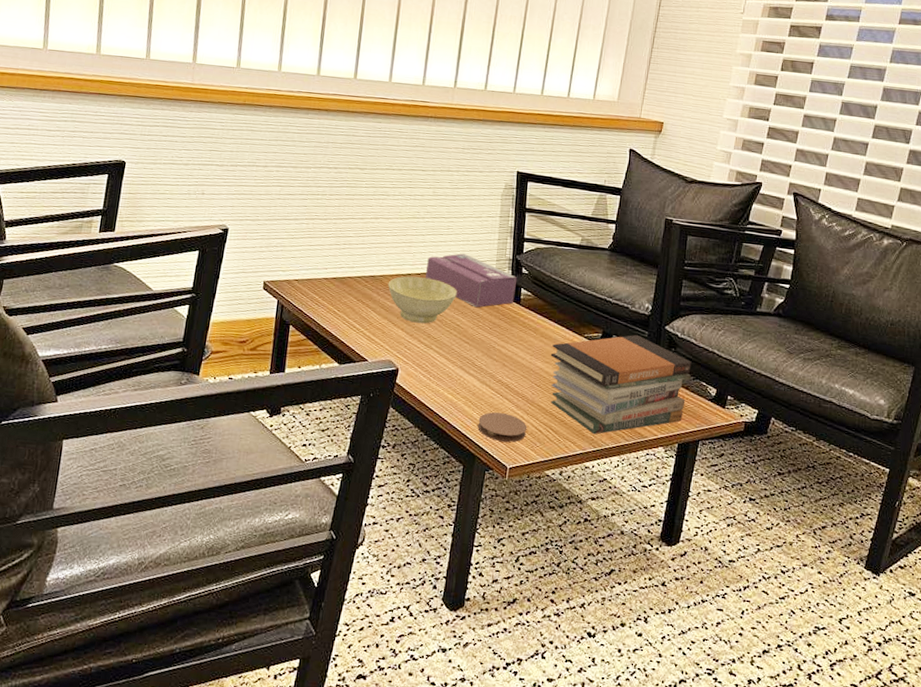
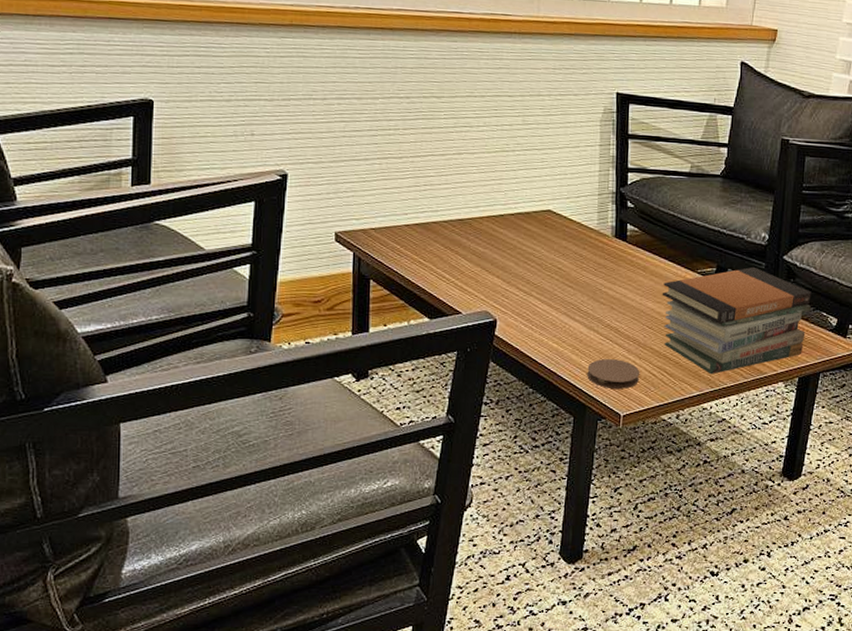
bowl: present [388,276,457,324] -> none [478,217,556,269]
tissue box: present [425,253,518,308] -> none [519,189,623,248]

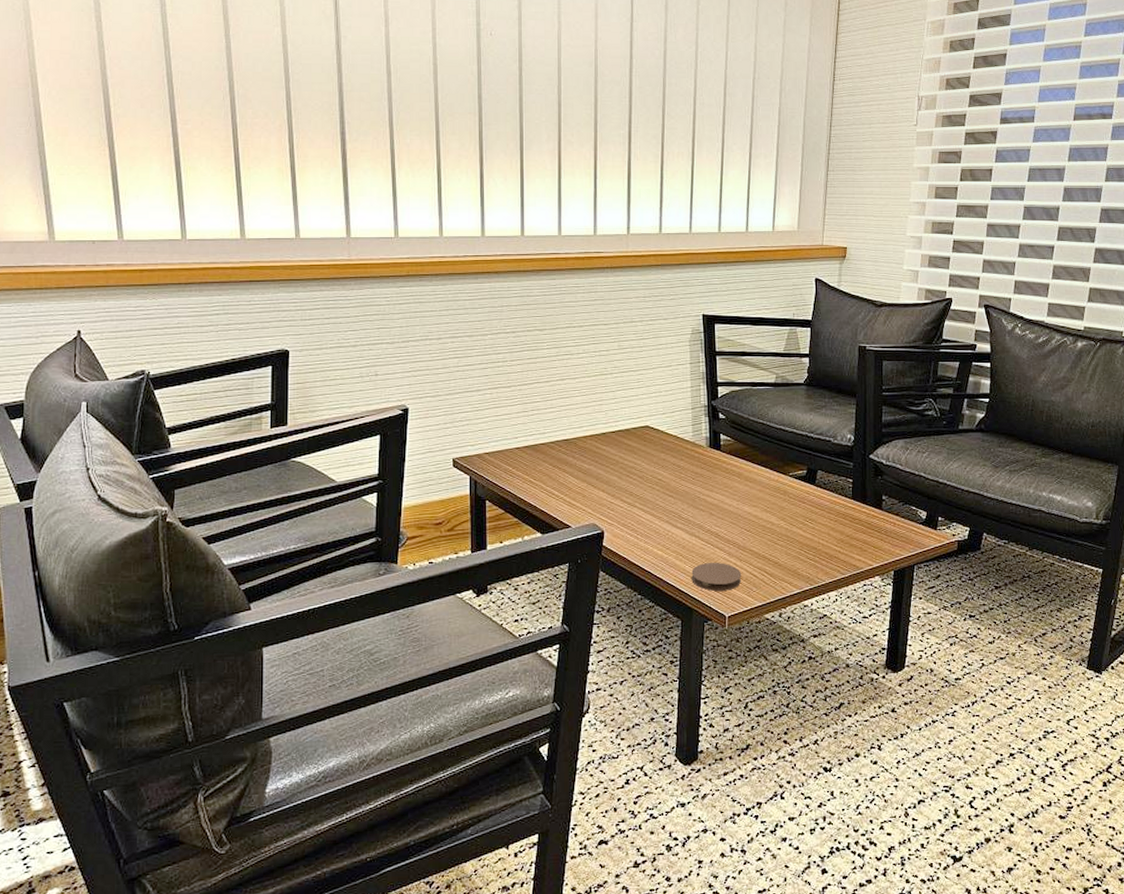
book stack: present [662,266,812,375] -> none [757,466,901,573]

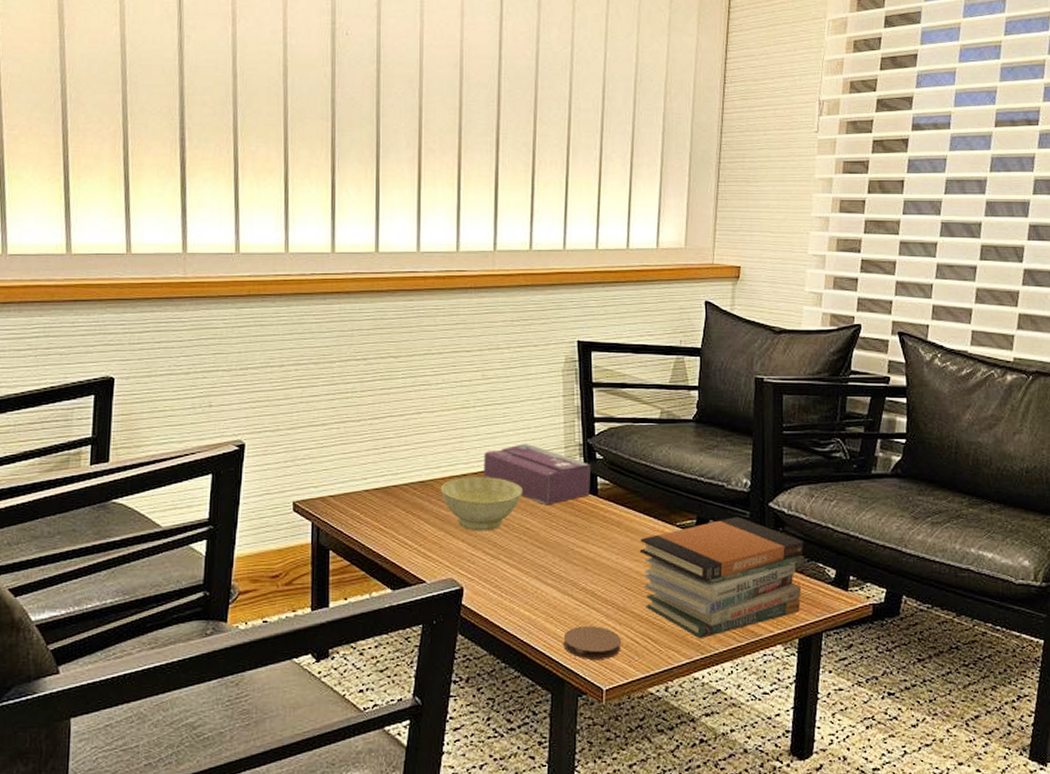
bowl: none [582,435,655,482] -> present [440,477,522,531]
tissue box: none [620,406,715,460] -> present [483,444,592,506]
book stack: none [757,466,901,573] -> present [639,516,806,639]

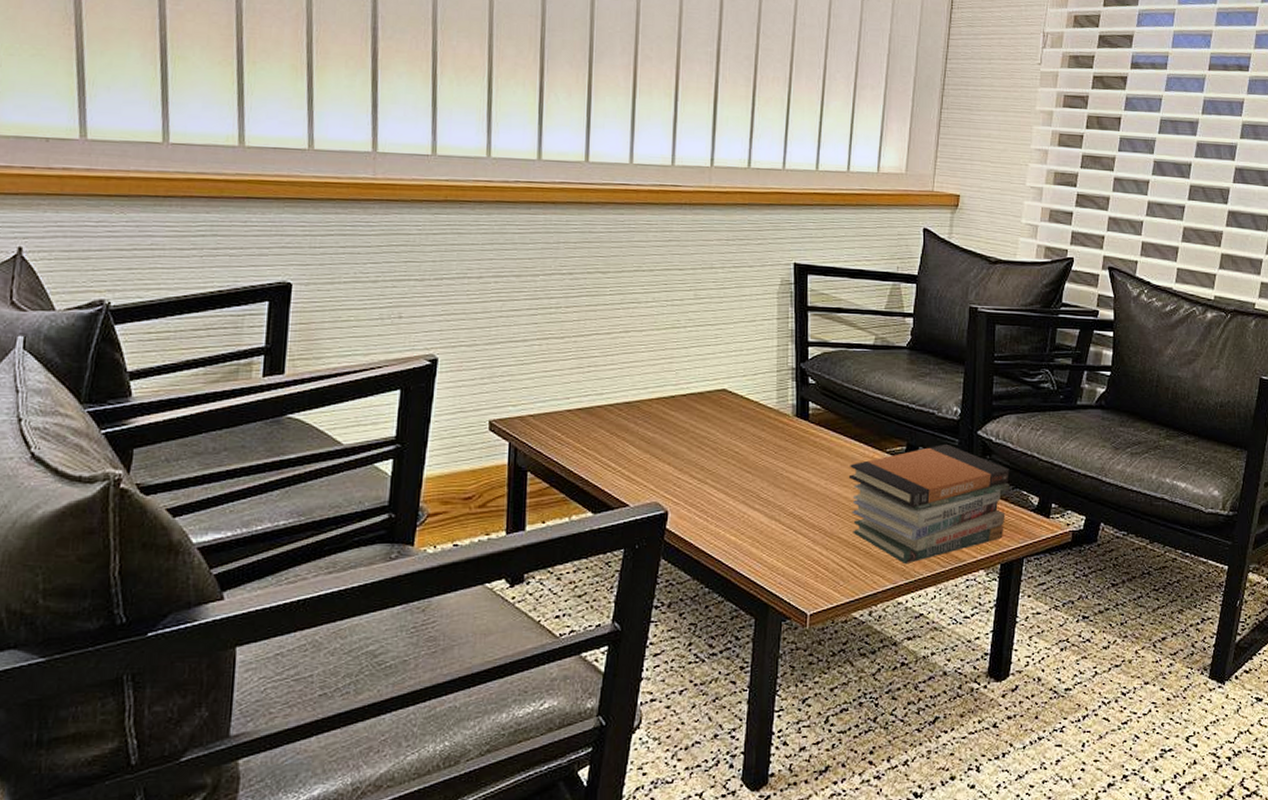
bowl: present [440,477,522,531] -> none [647,399,732,454]
tissue box: present [483,444,592,506] -> none [692,366,804,430]
coaster: present [563,626,622,659] -> none [769,551,828,584]

